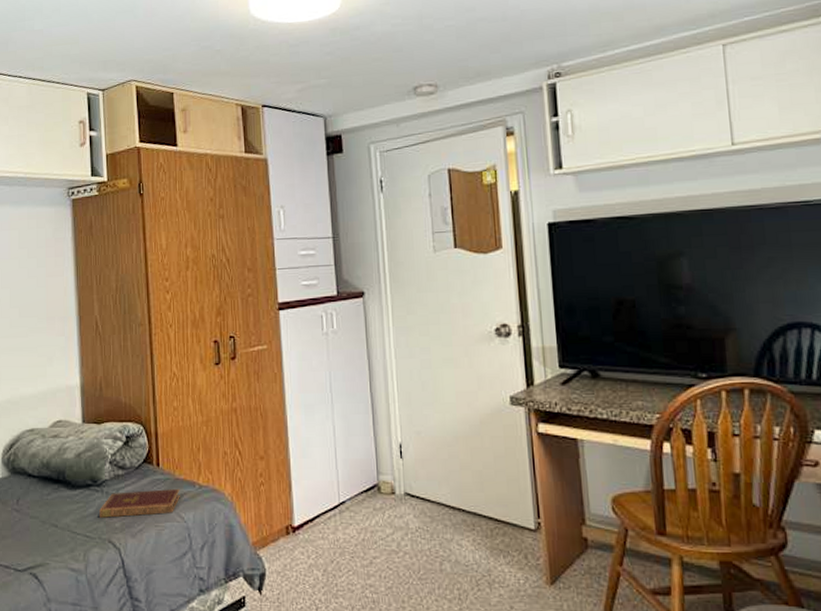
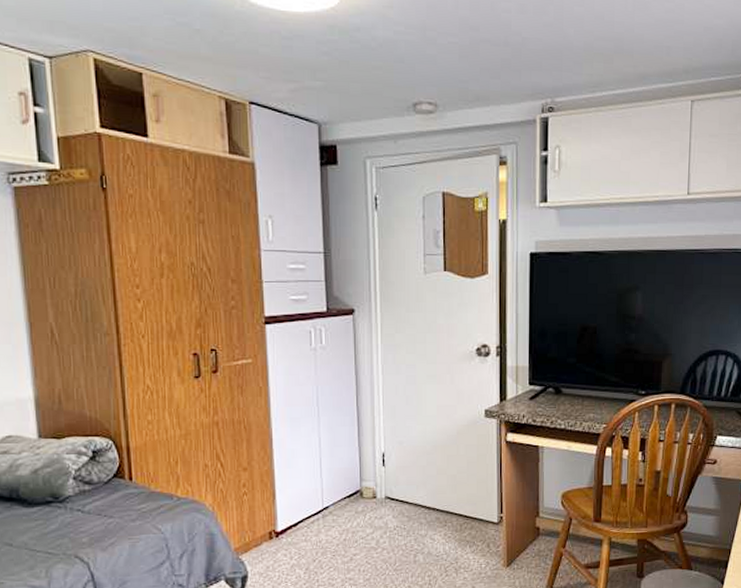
notebook: present [99,488,180,518] -> none [63,501,156,534]

